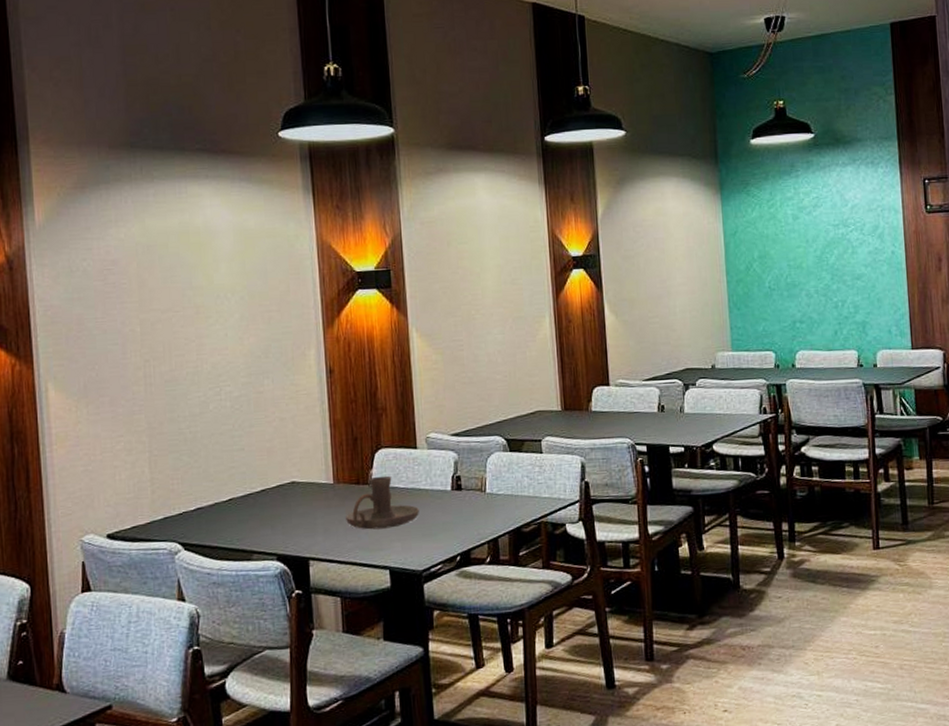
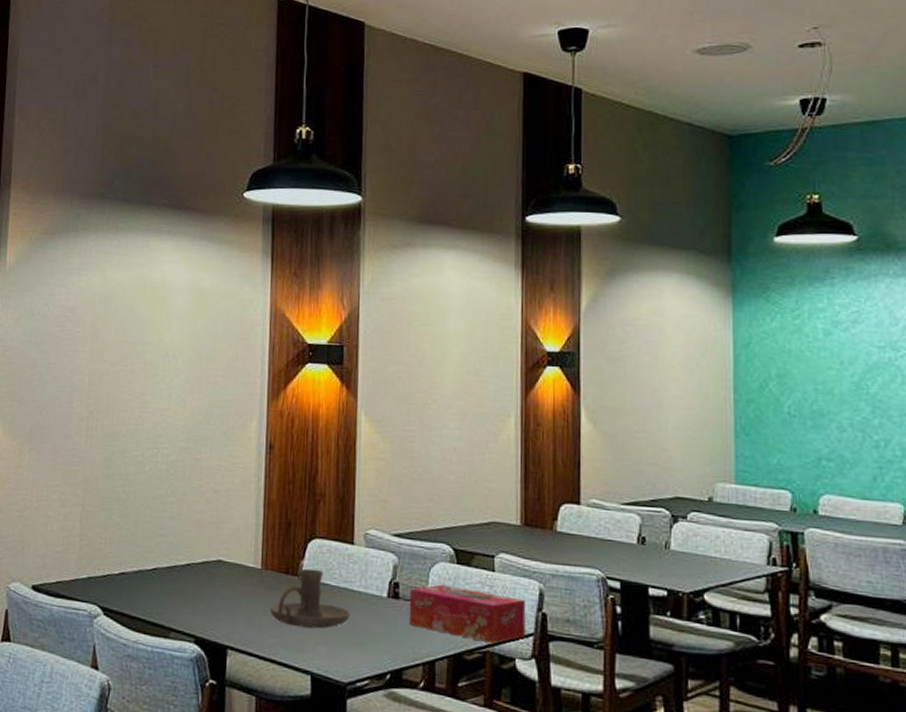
tissue box: none [470,471,573,515] -> present [408,584,526,644]

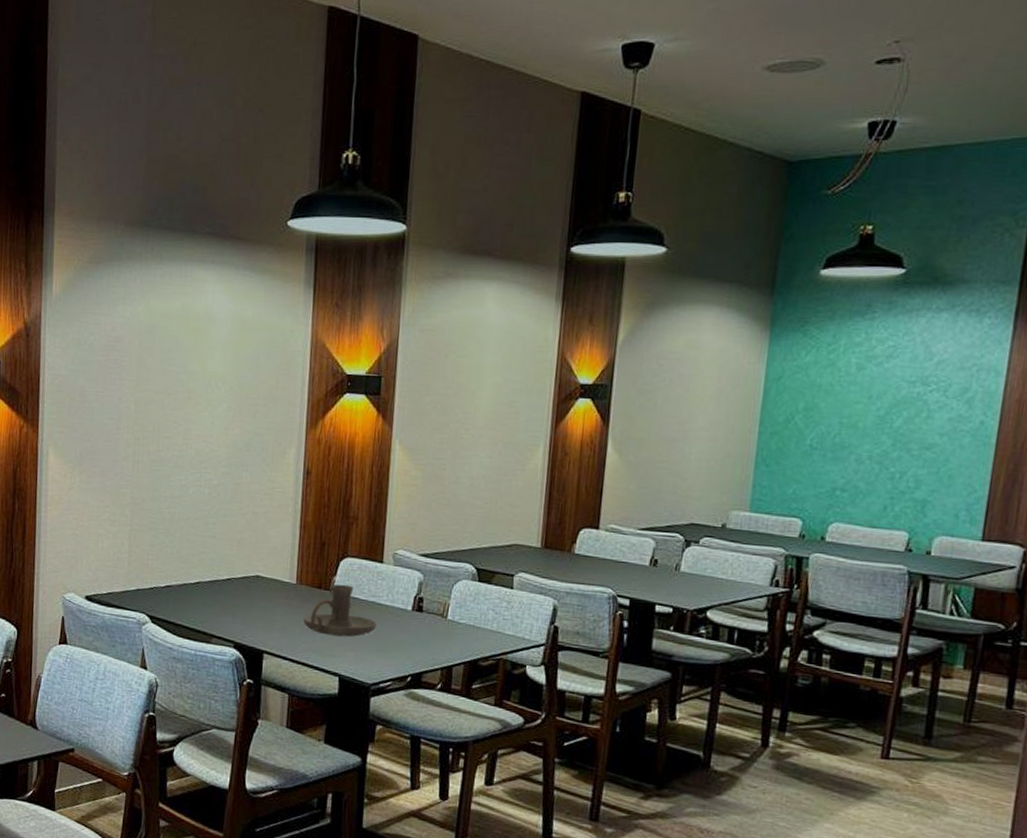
tissue box: present [408,584,526,644] -> none [430,599,540,653]

